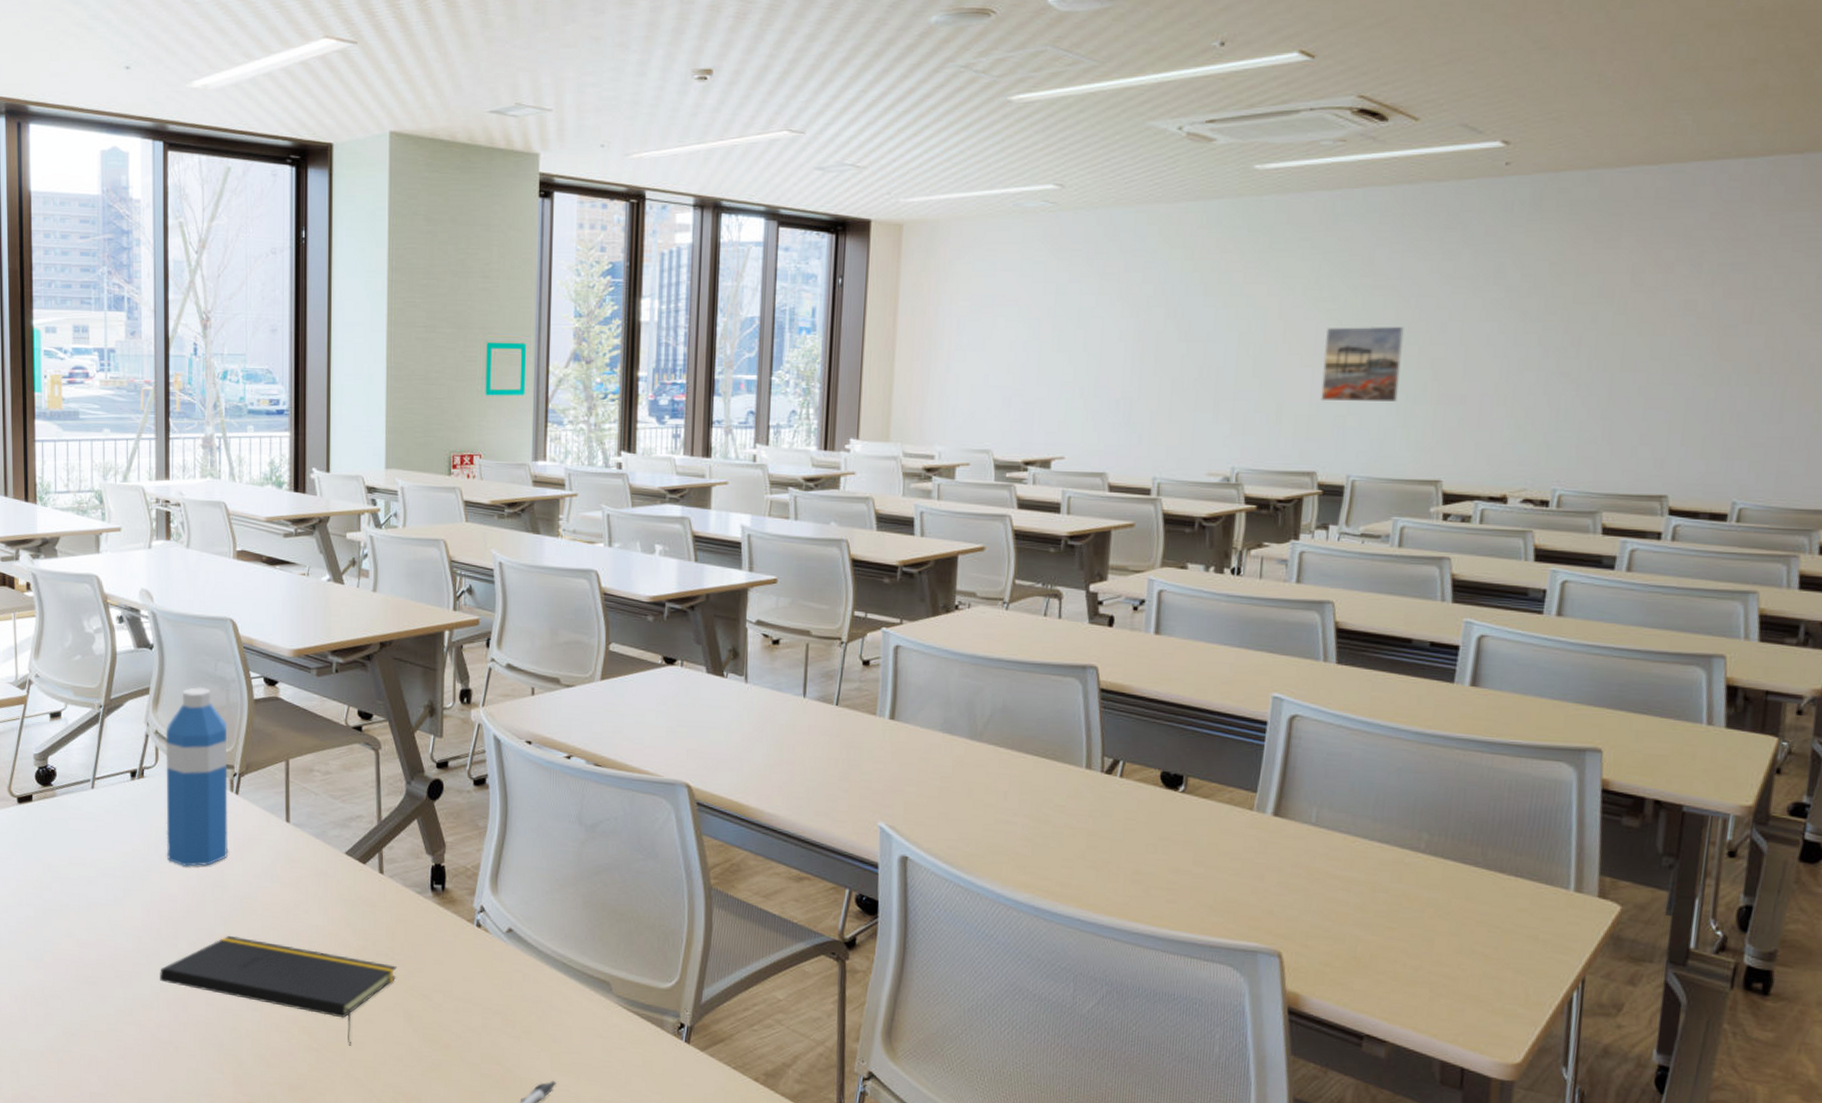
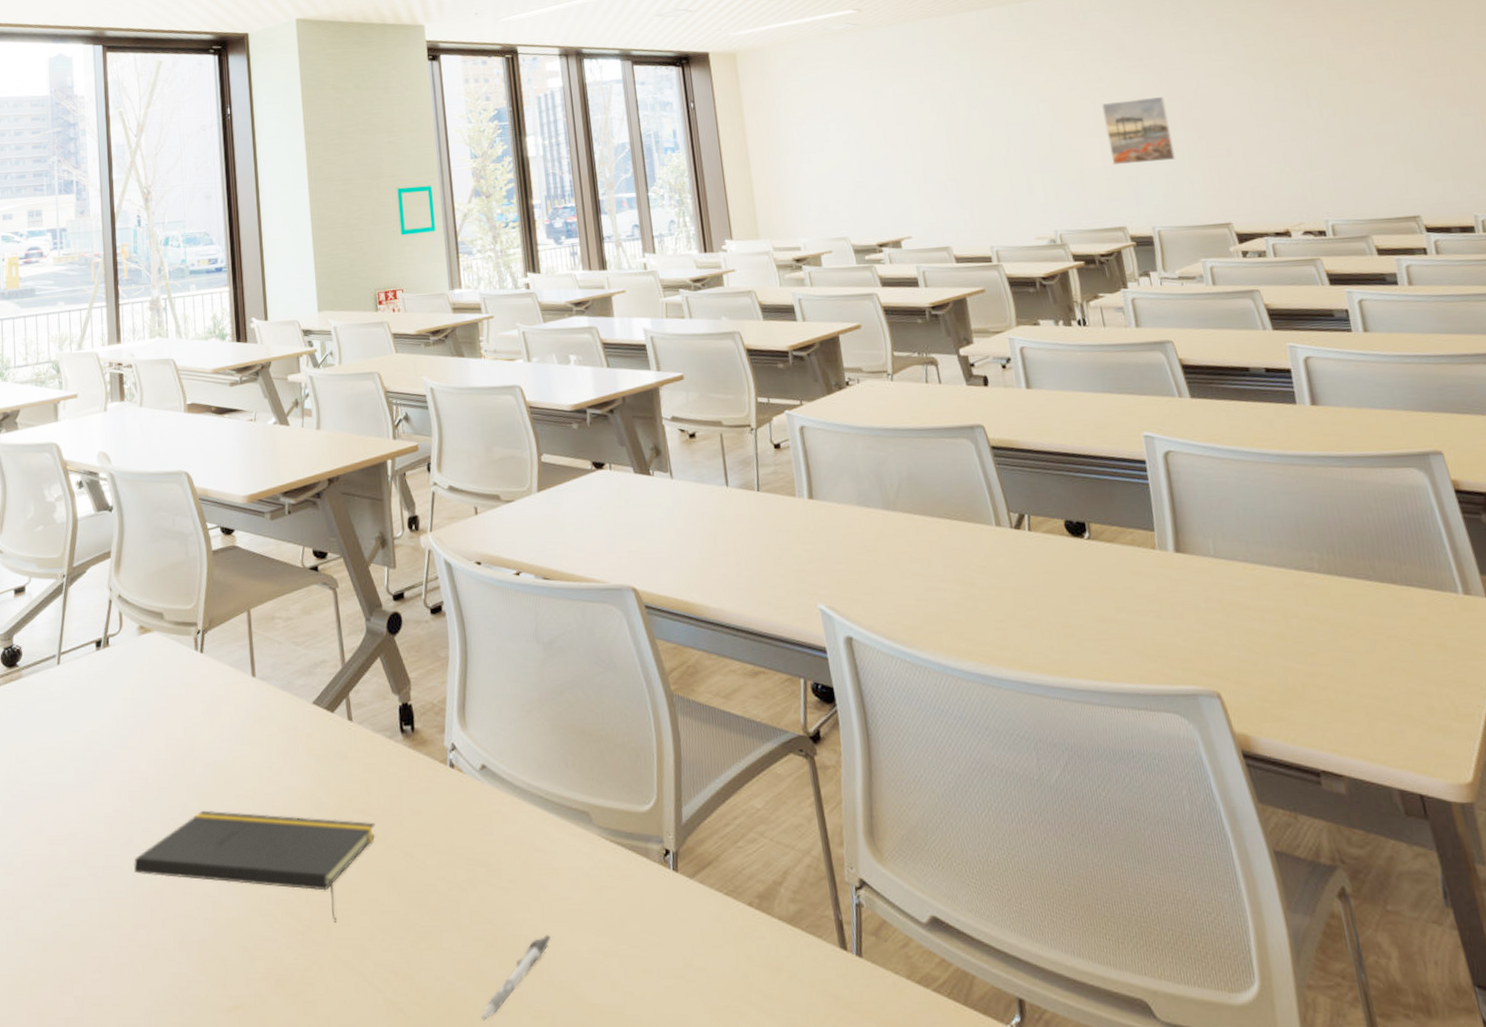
water bottle: present [166,686,228,866] -> none [128,543,196,738]

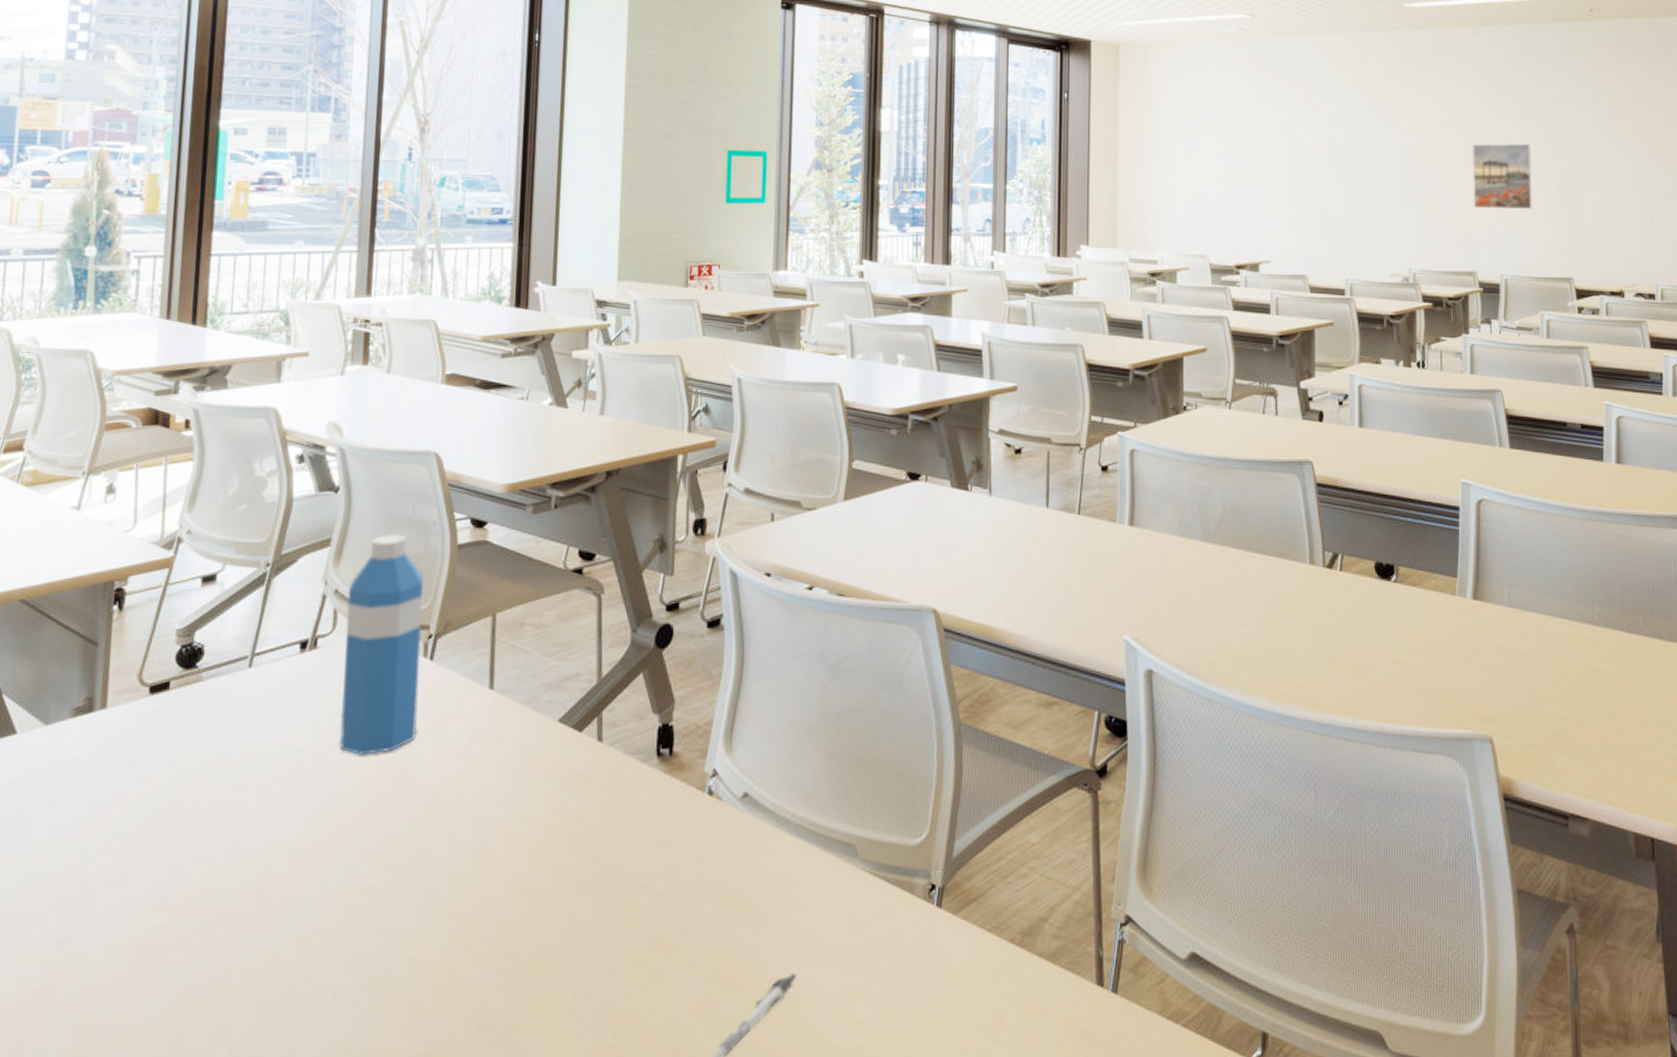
water bottle: none [128,543,196,738] -> present [340,533,423,755]
notepad: present [134,810,375,923] -> none [320,837,615,962]

